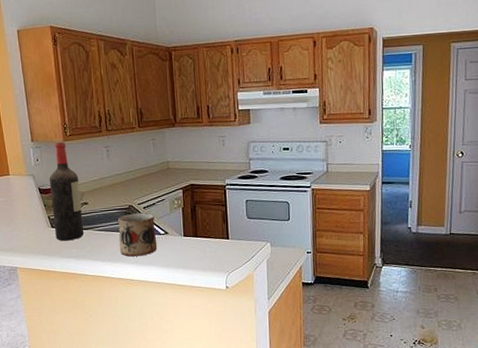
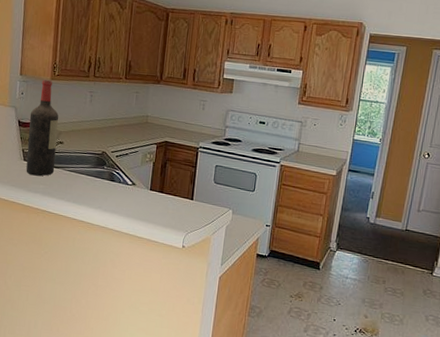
mug: present [118,212,158,257] -> none [85,159,125,203]

